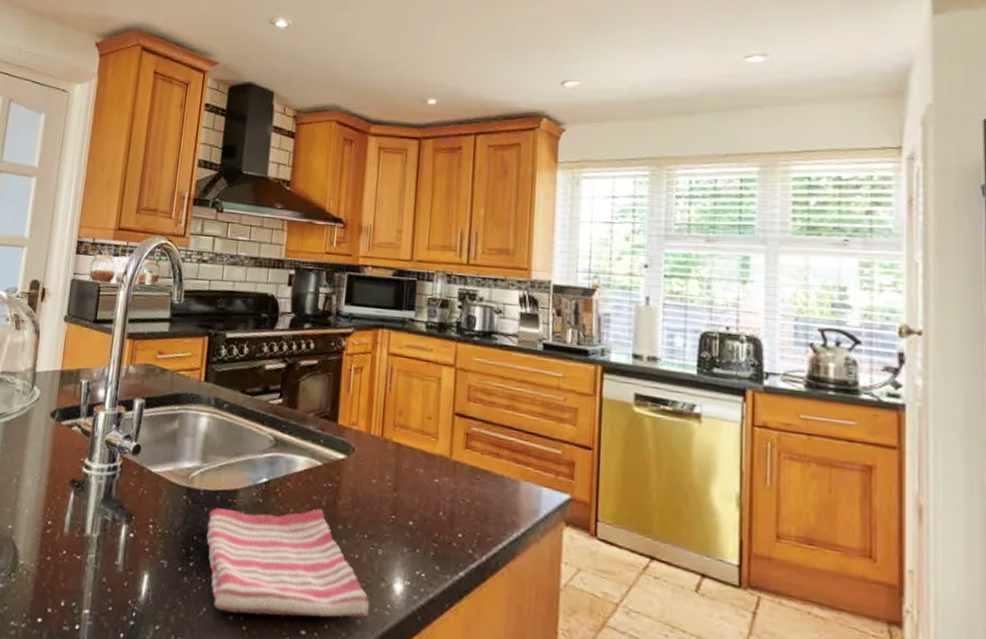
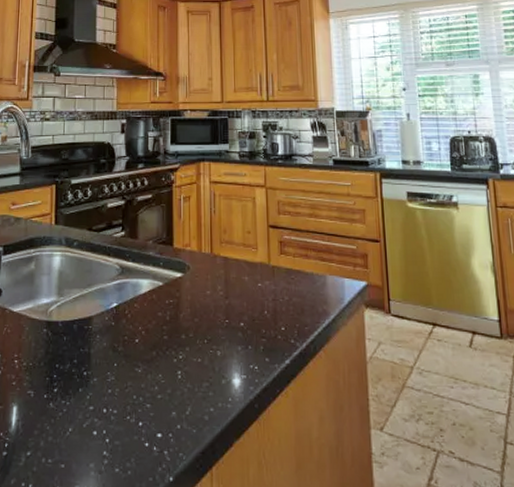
dish towel: present [206,508,369,618] -> none [66,323,214,428]

